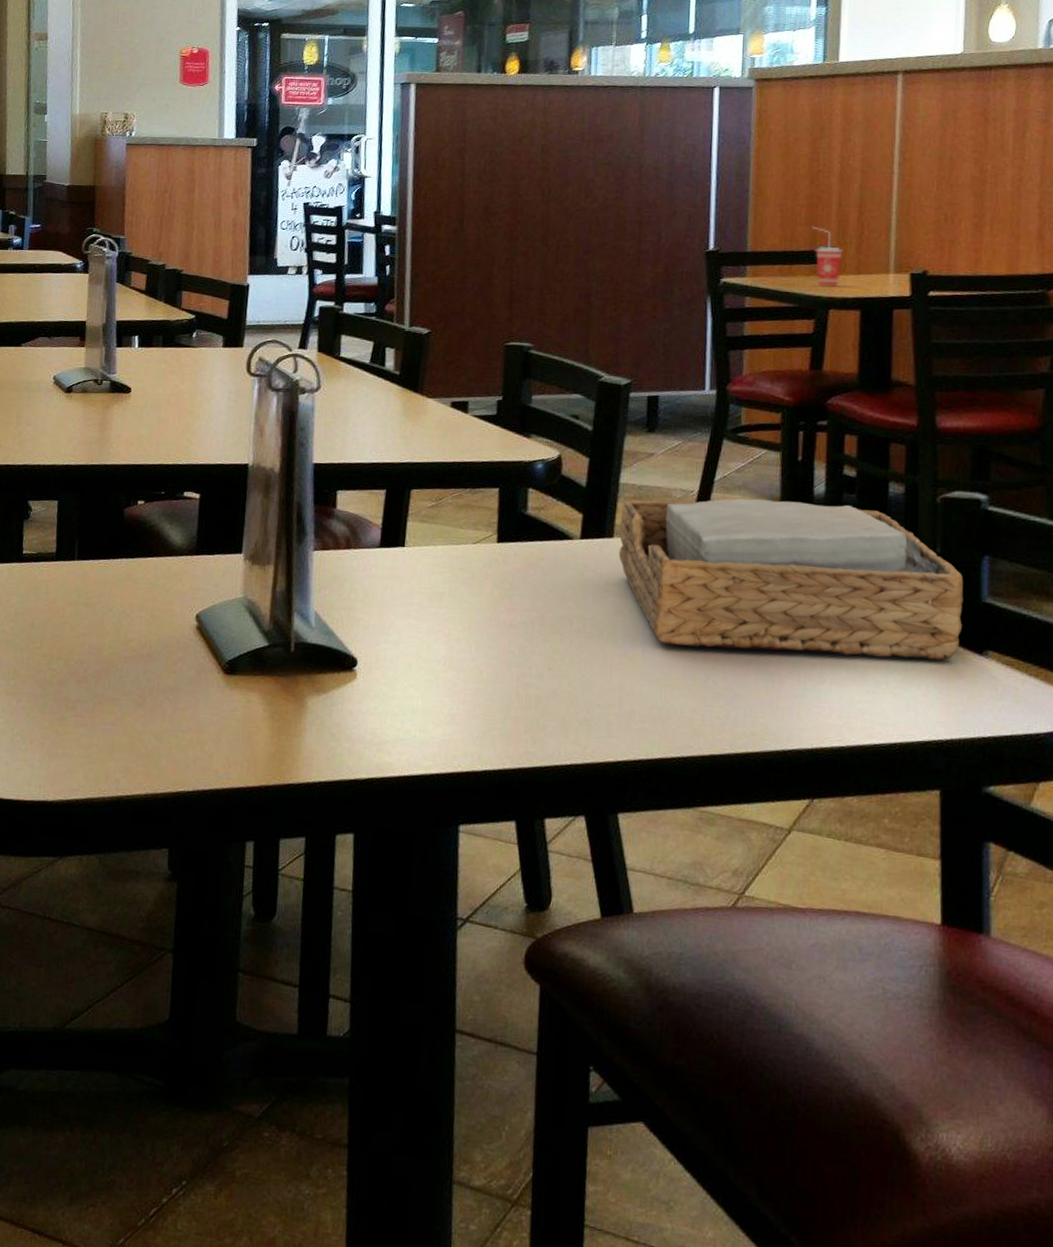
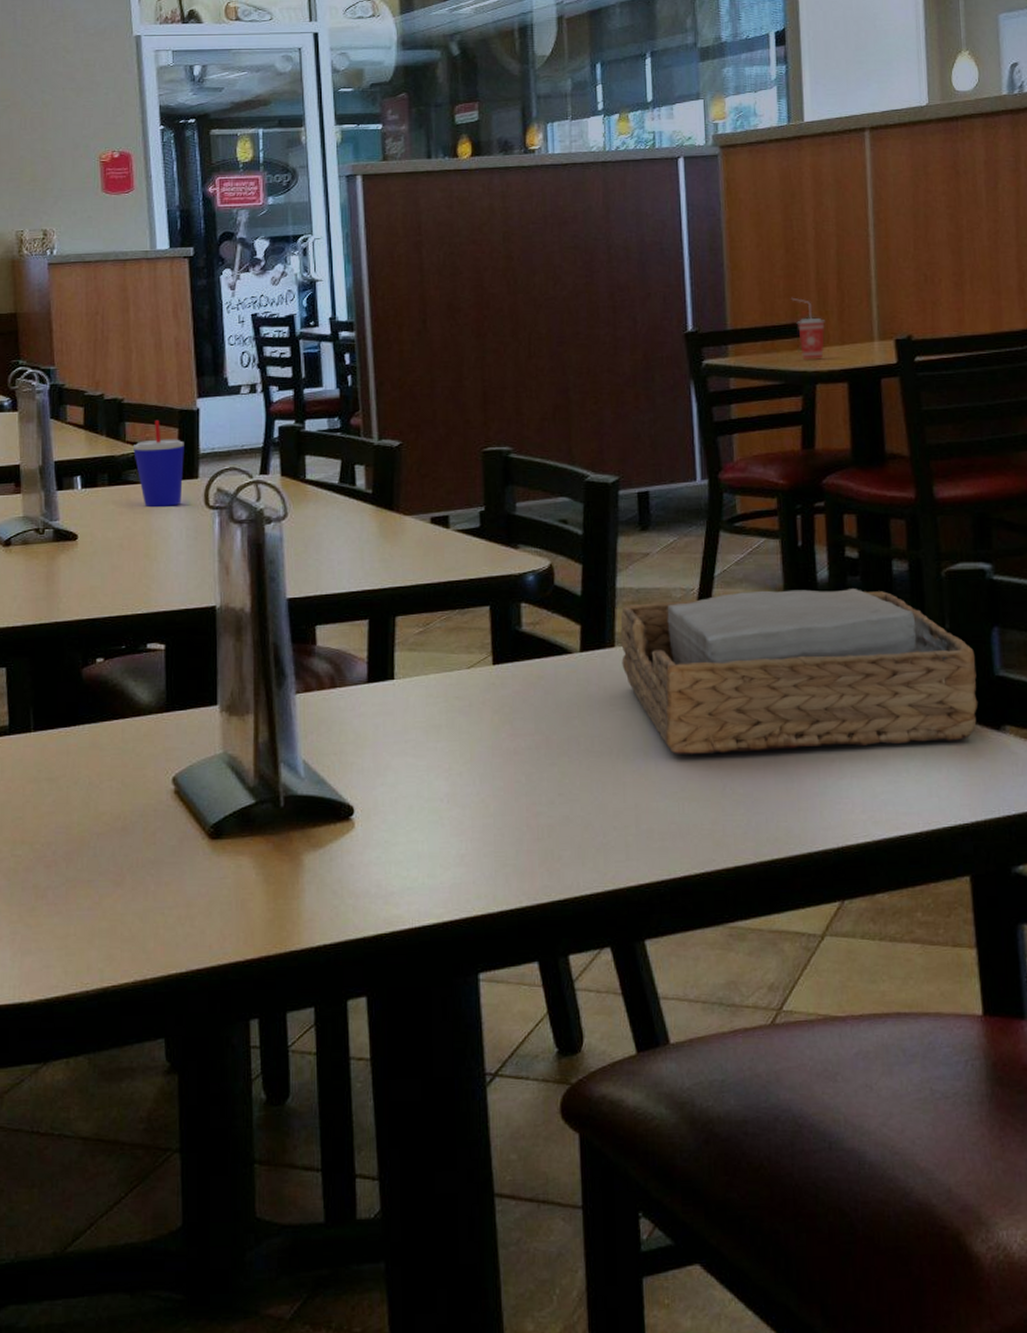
beverage cup: none [187,291,233,370] -> present [133,419,184,508]

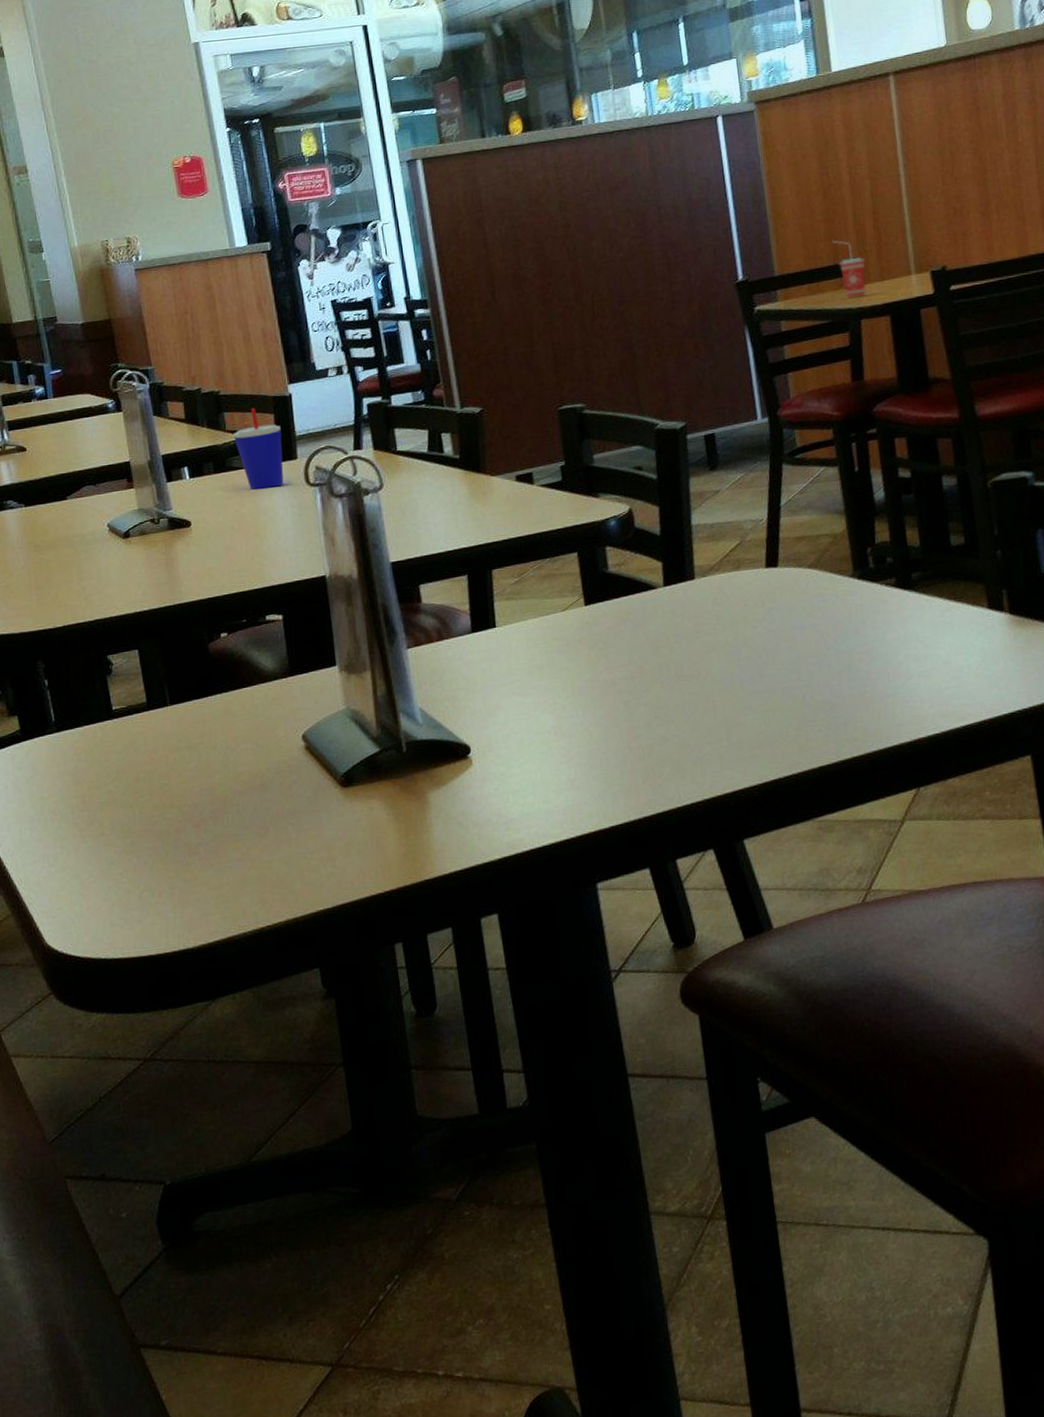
napkin holder: present [620,587,978,754] -> none [698,505,1029,671]

